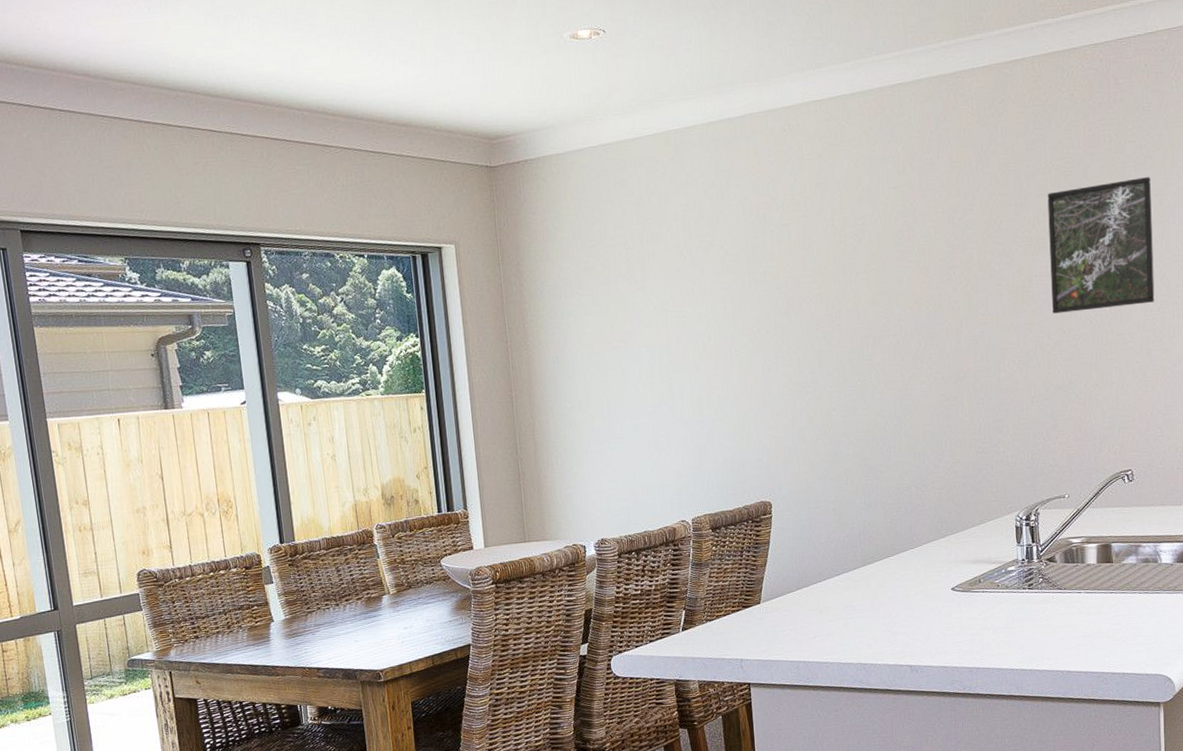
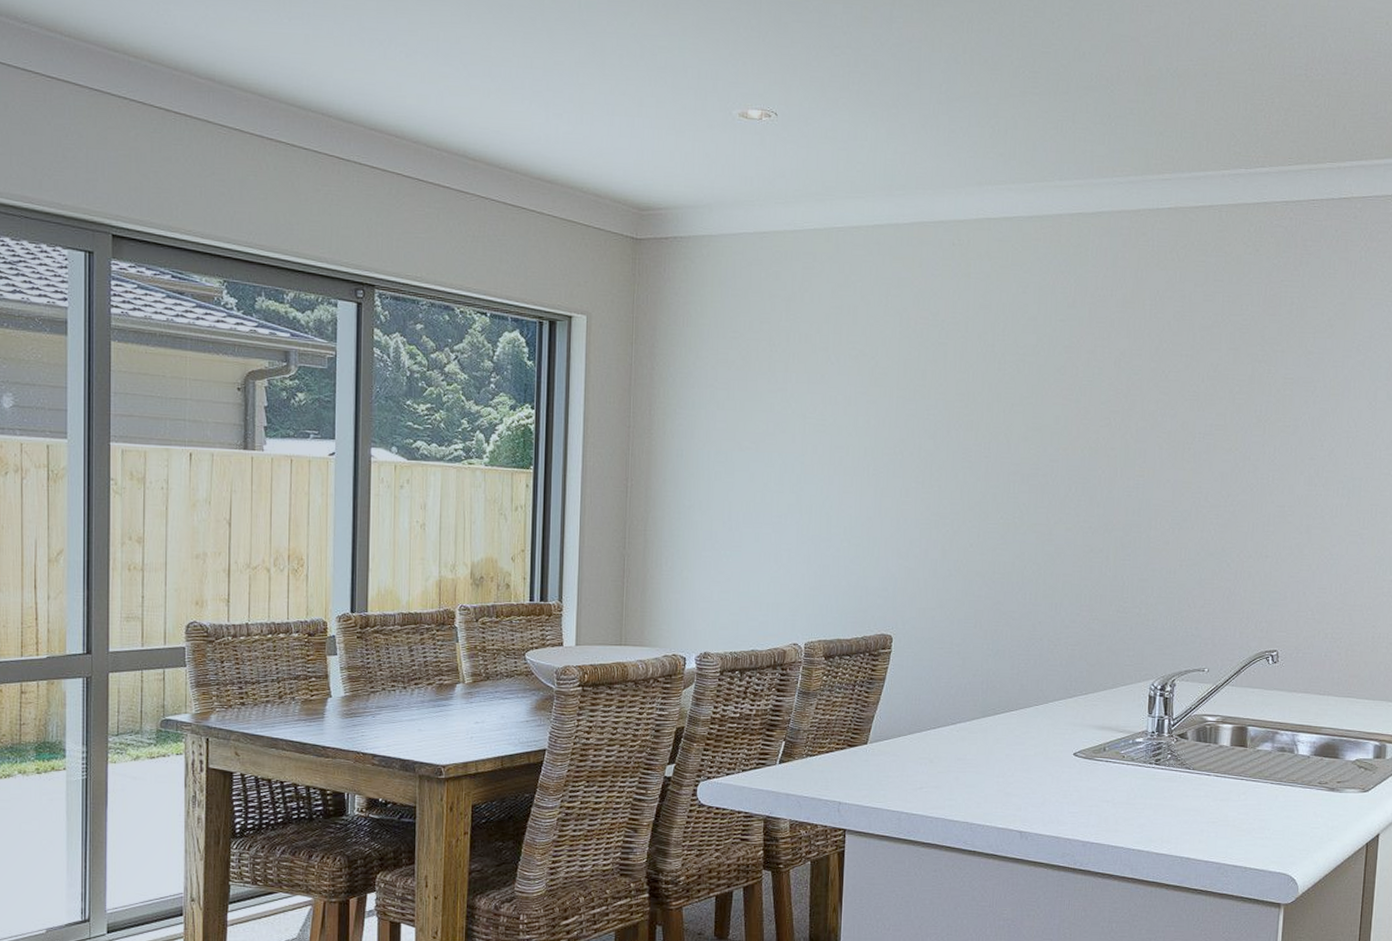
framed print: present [1047,177,1155,314] -> none [1213,345,1329,478]

